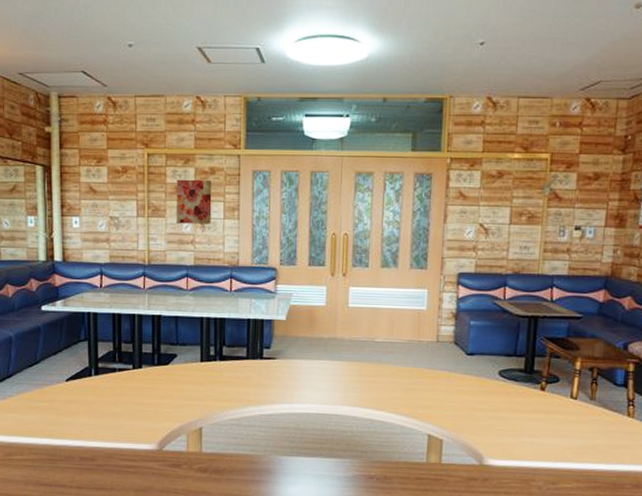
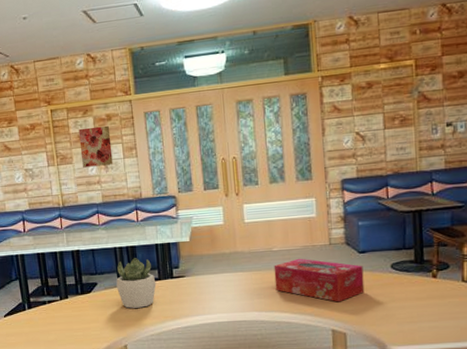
succulent plant: none [199,331,243,388] -> present [116,258,156,309]
tissue box: none [373,353,469,406] -> present [274,258,365,302]

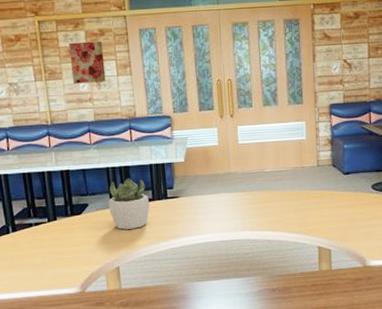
tissue box: present [274,258,365,302] -> none [265,179,348,221]

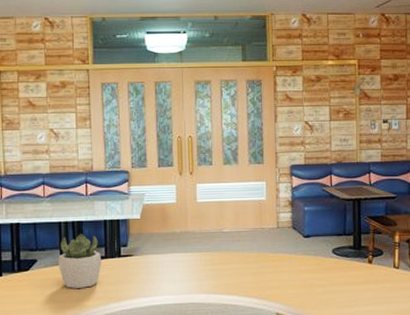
wall art: present [69,41,106,84] -> none [29,93,65,135]

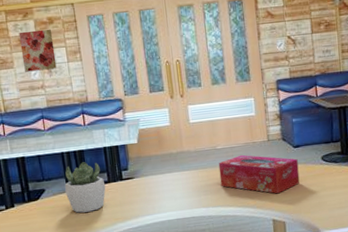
wall art: none [29,93,65,135] -> present [18,29,57,72]
tissue box: none [223,240,308,286] -> present [218,154,300,194]

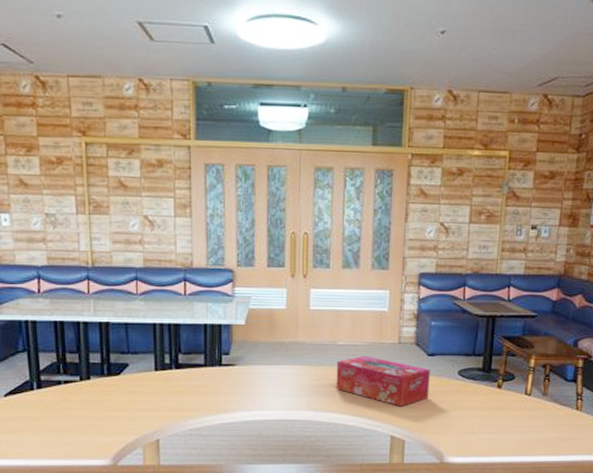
wall art: present [18,29,57,72] -> none [120,172,161,223]
succulent plant: present [64,162,106,213] -> none [153,338,201,397]

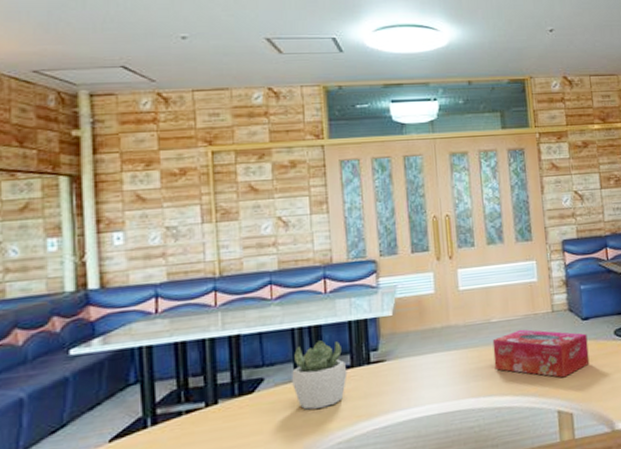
succulent plant: none [153,338,201,397] -> present [292,340,348,410]

